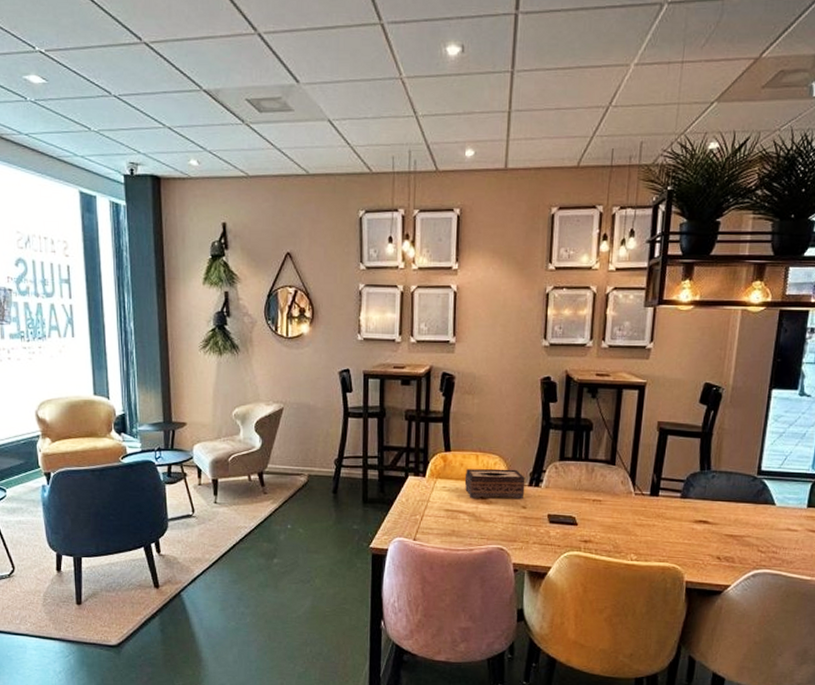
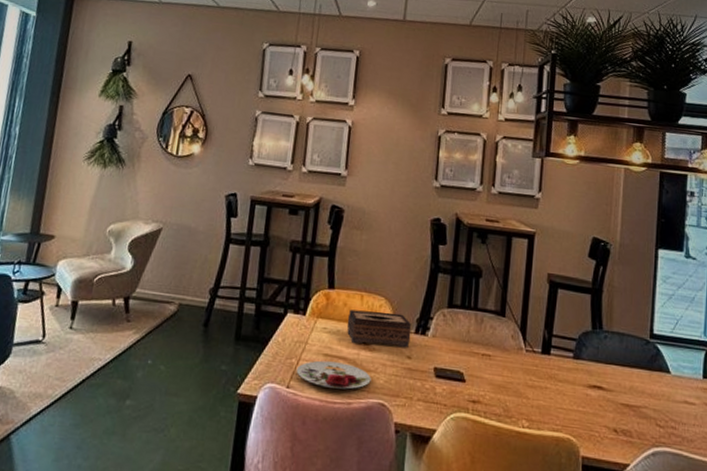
plate: none [421,515,490,538] -> present [296,360,371,389]

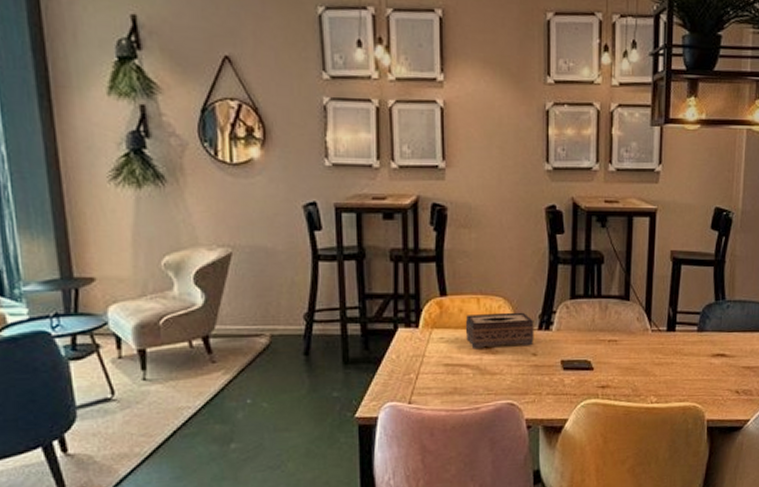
plate: present [296,360,371,389] -> none [416,370,497,397]

